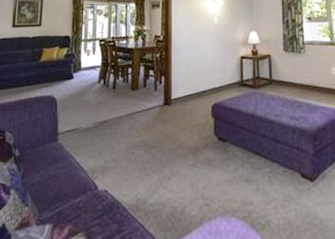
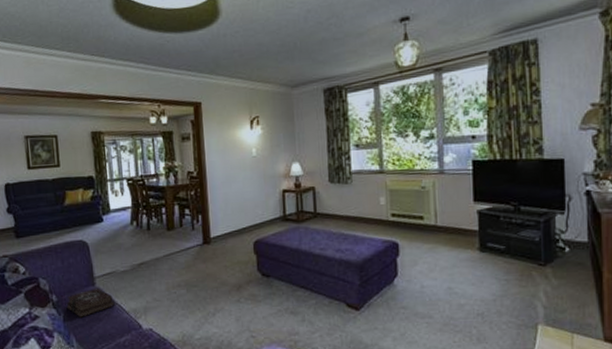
hardback book: none [27,144,74,174] -> present [66,287,115,318]

